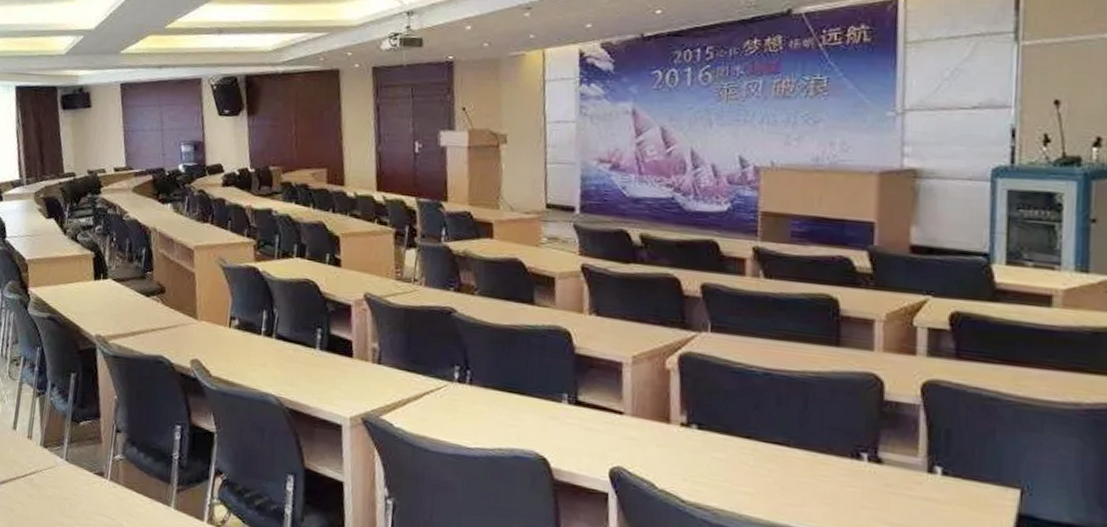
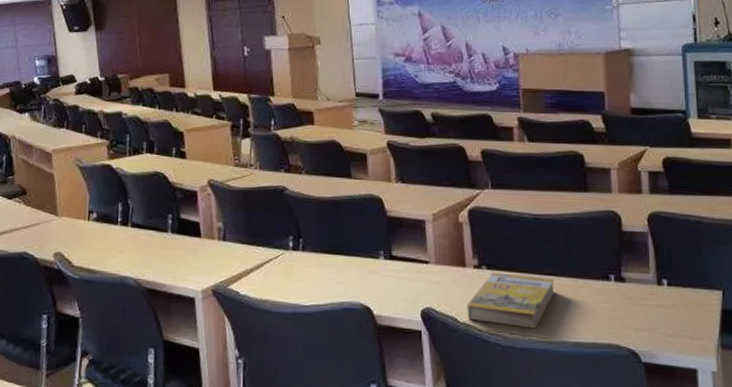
book: none [667,434,786,508] -> present [467,273,555,329]

